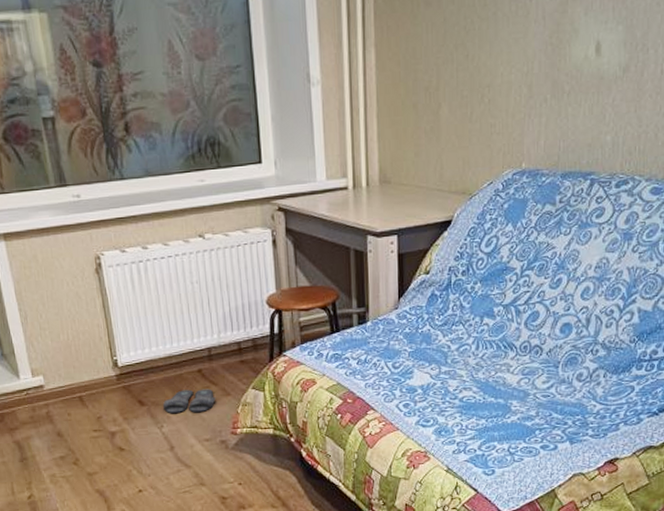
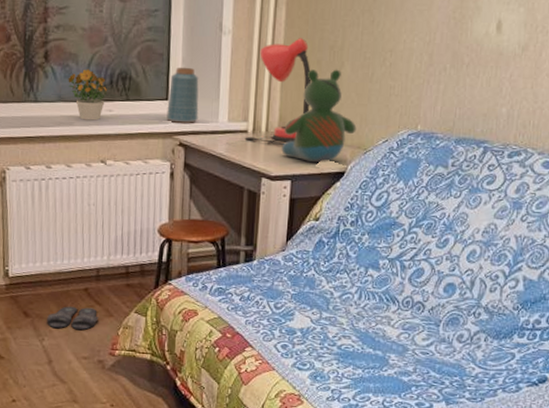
flowerpot: none [153,138,196,194] -> present [68,69,107,121]
vase: none [261,125,295,187] -> present [166,67,199,123]
desk lamp: none [345,81,410,200] -> present [244,38,311,146]
stuffed animal: none [384,111,460,213] -> present [281,69,357,162]

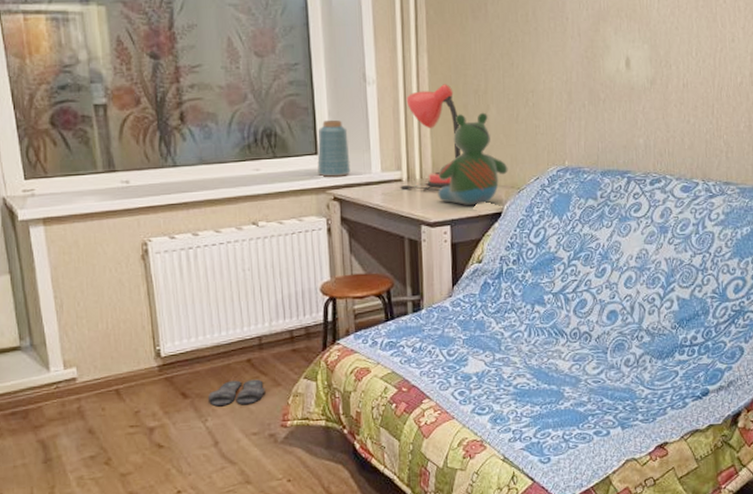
flowerpot: present [68,69,107,121] -> none [208,128,252,182]

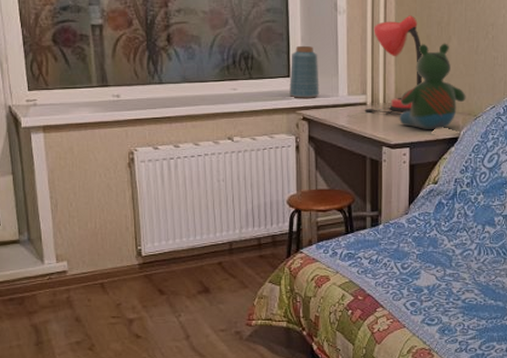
slippers: present [209,379,265,407] -> none [183,281,234,304]

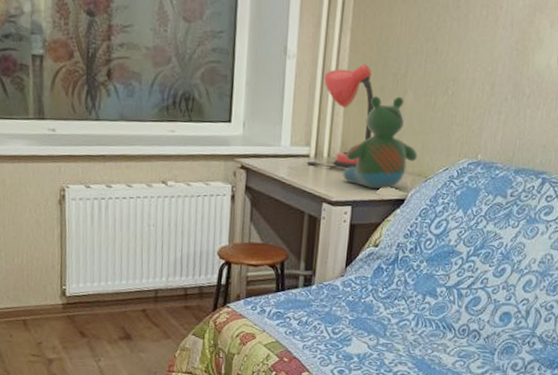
vase: present [289,45,319,98] -> none [229,89,263,146]

